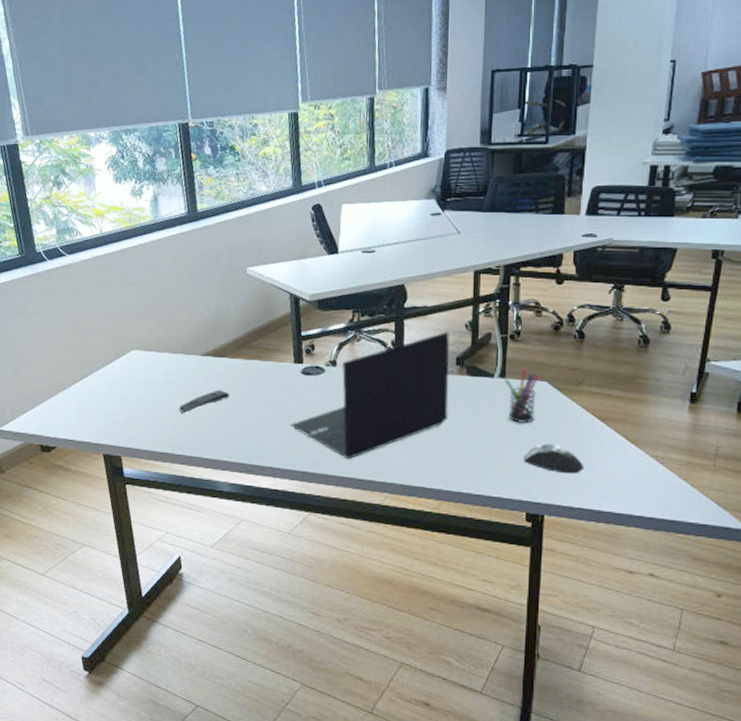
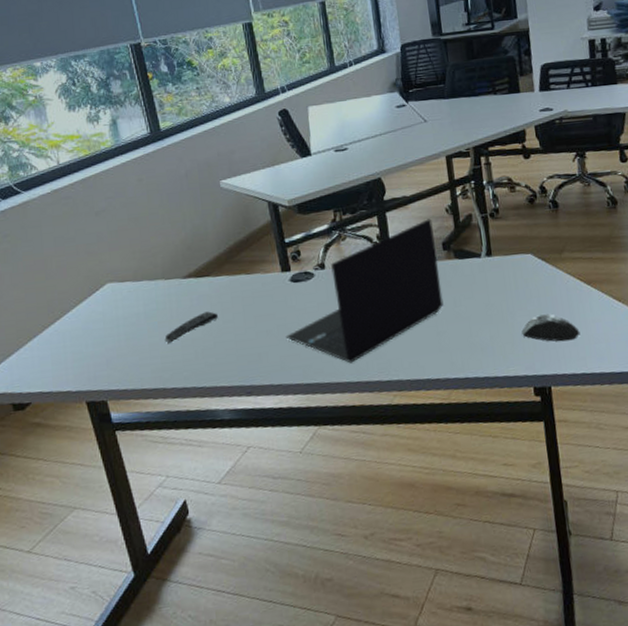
pen holder: present [504,368,538,424] -> none [491,243,526,299]

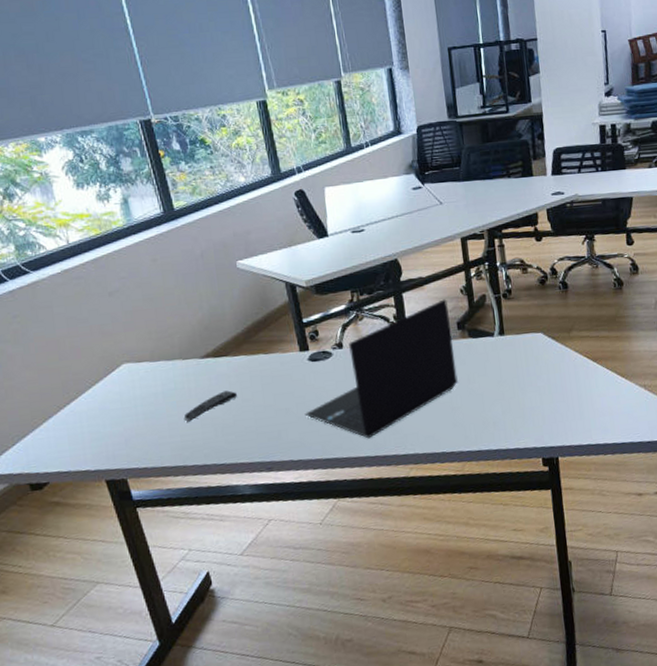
mouse: present [521,314,581,342] -> none [531,389,587,416]

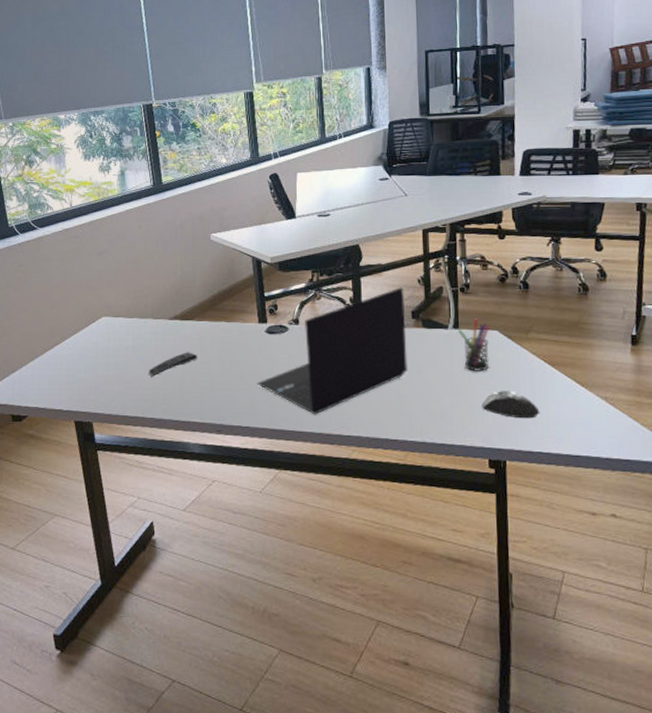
pen holder: none [503,323,536,376] -> present [458,318,490,373]
mouse: none [531,389,587,416] -> present [481,390,540,419]

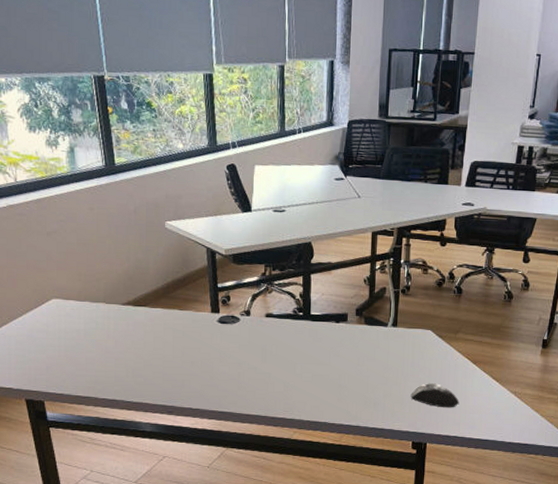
remote control: present [148,352,197,377] -> none [100,337,150,360]
laptop: present [257,287,408,415] -> none [207,286,350,400]
pen holder: present [458,318,490,373] -> none [396,318,424,367]

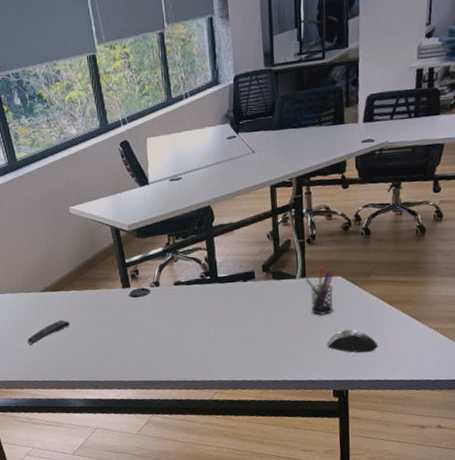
remote control: none [100,337,150,360] -> present [27,320,70,345]
pen holder: none [396,318,424,367] -> present [305,267,334,316]

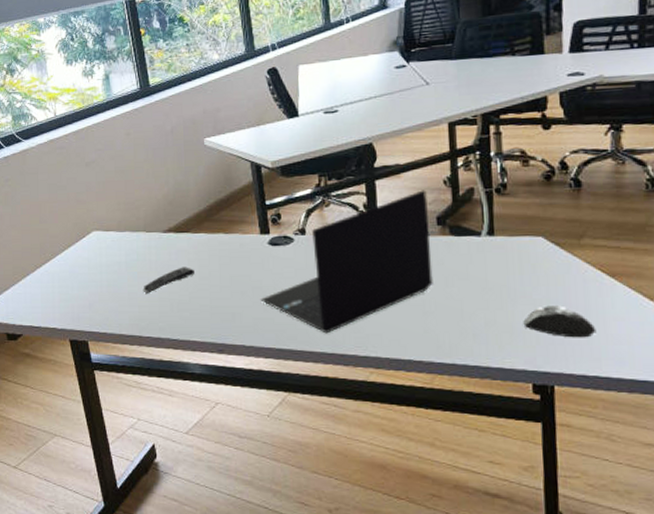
laptop: none [125,243,260,366] -> present [260,190,433,334]
pen holder: present [305,267,334,316] -> none [493,223,533,285]

